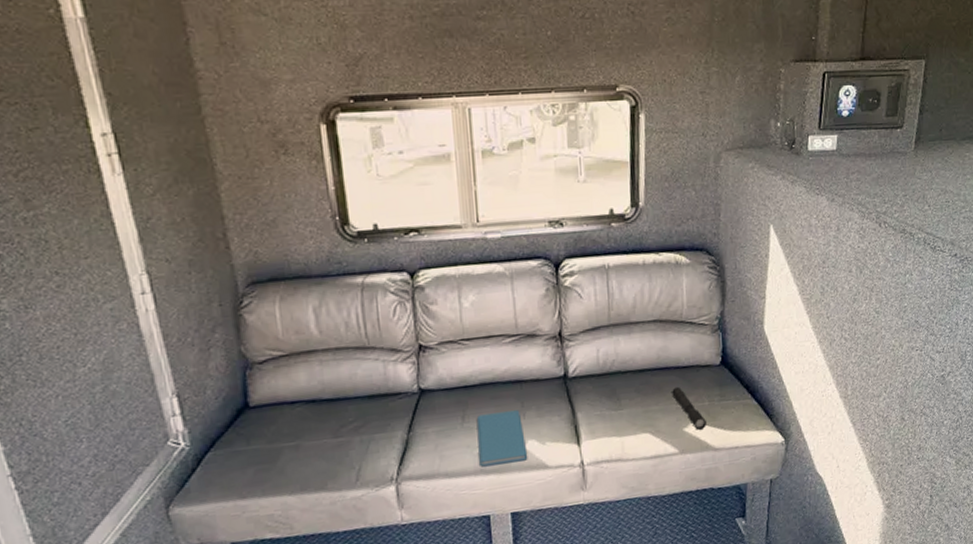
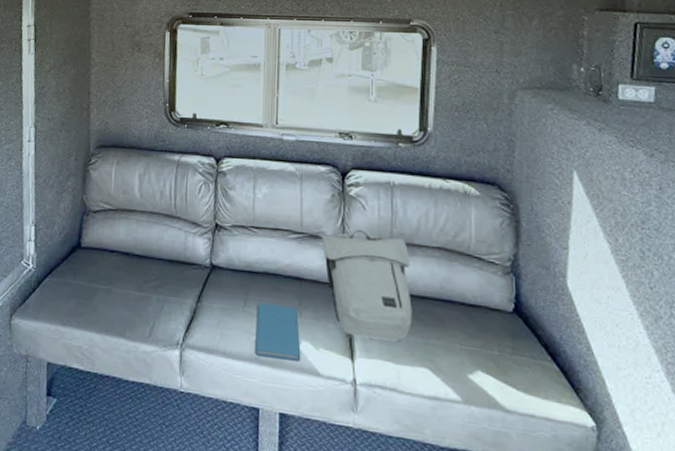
backpack: none [538,319,633,423] -> present [321,230,412,342]
flashlight: present [672,386,707,430] -> none [456,324,497,382]

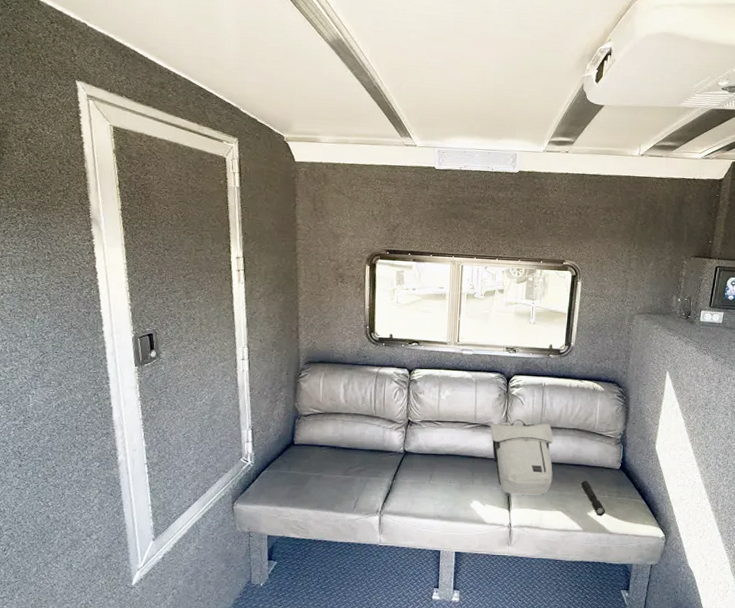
book: present [255,303,301,361] -> none [438,476,472,515]
flashlight: none [456,324,497,382] -> present [581,480,606,516]

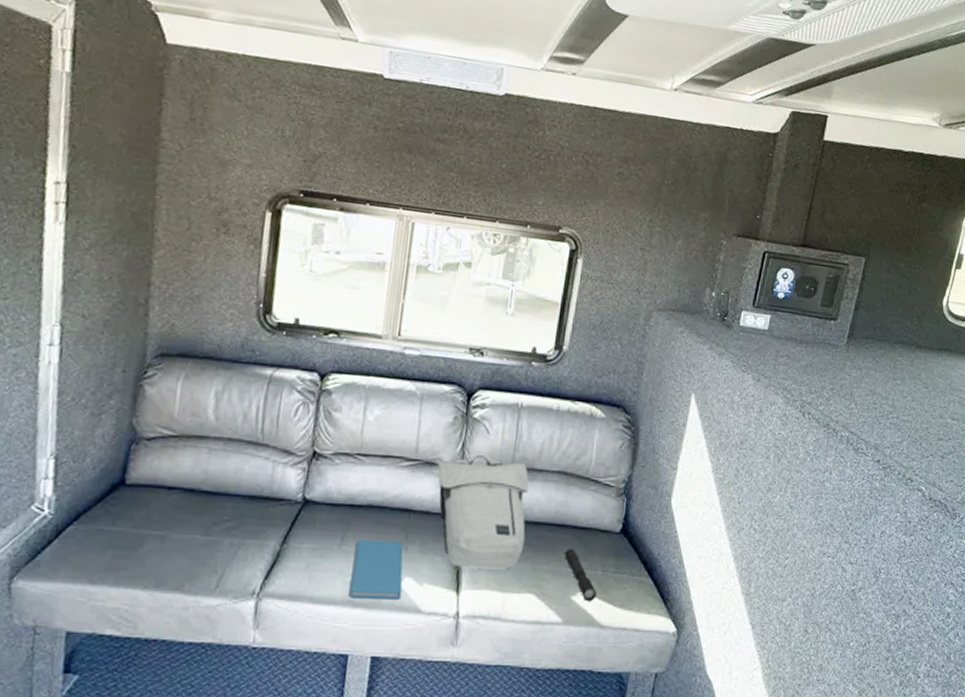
book: none [438,476,472,515] -> present [349,539,403,600]

